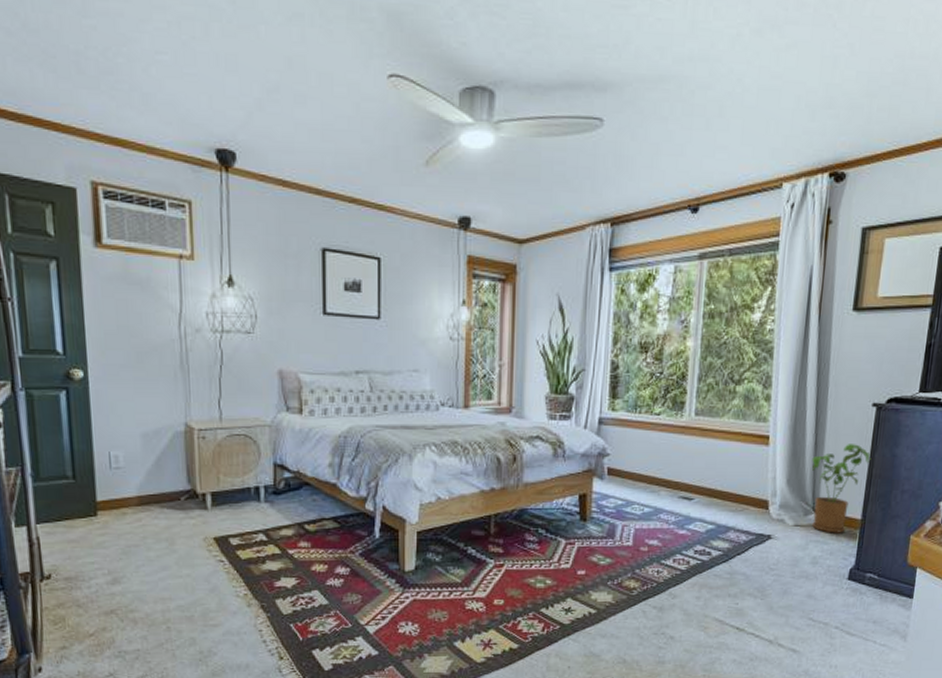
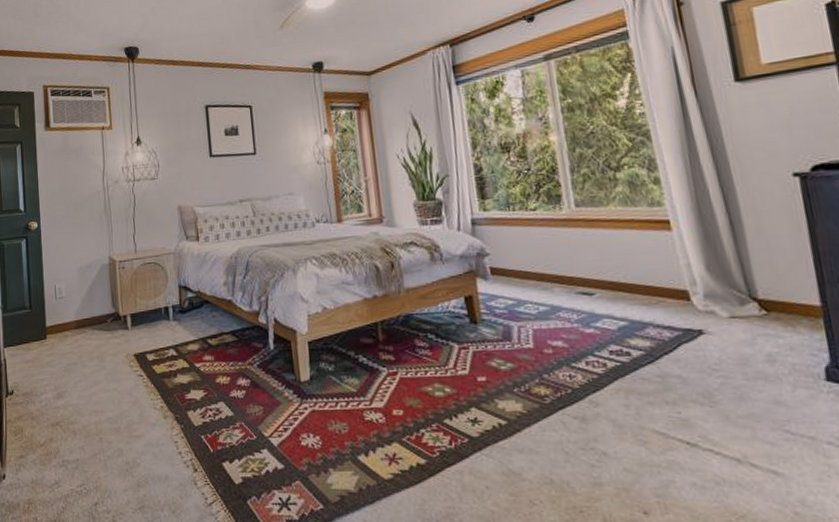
house plant: present [812,444,871,533] -> none [731,219,812,325]

